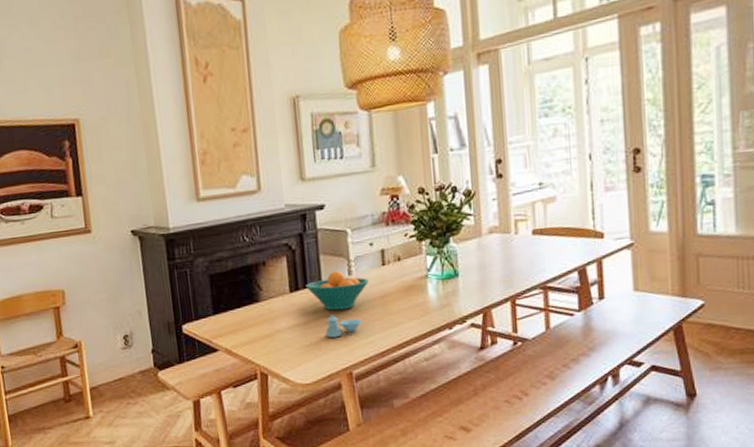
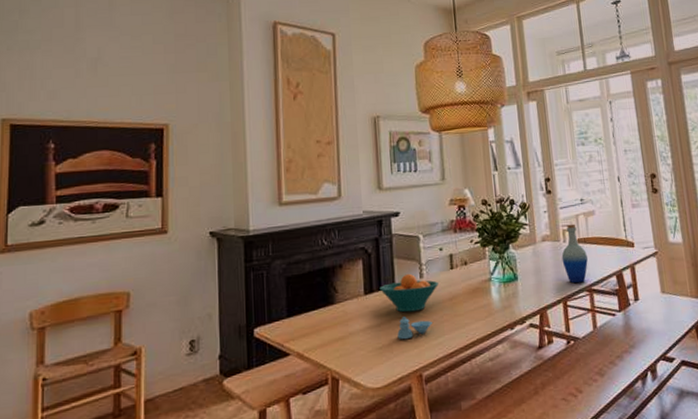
bottle: none [512,212,544,280] -> present [561,223,588,283]

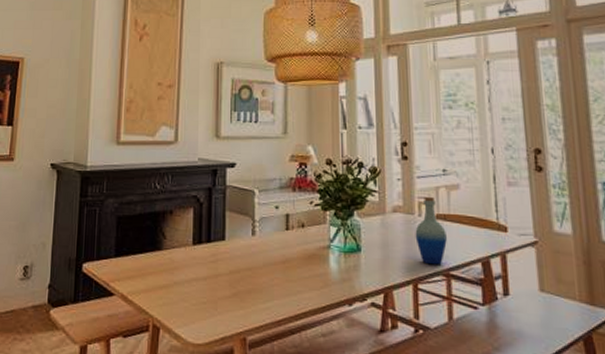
fruit bowl: present [379,273,438,313] -> none [209,228,271,270]
salt and pepper shaker set: present [397,316,432,340] -> none [223,274,261,298]

